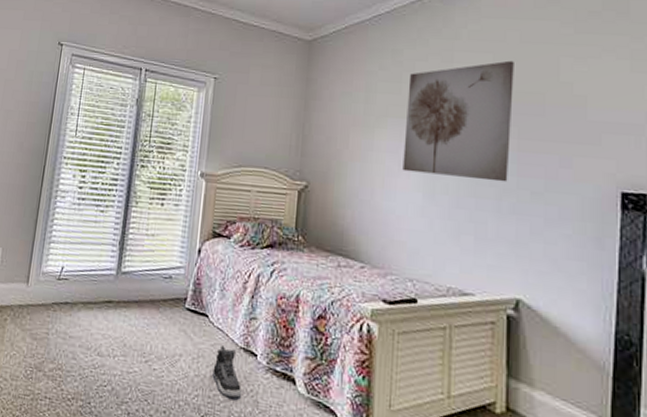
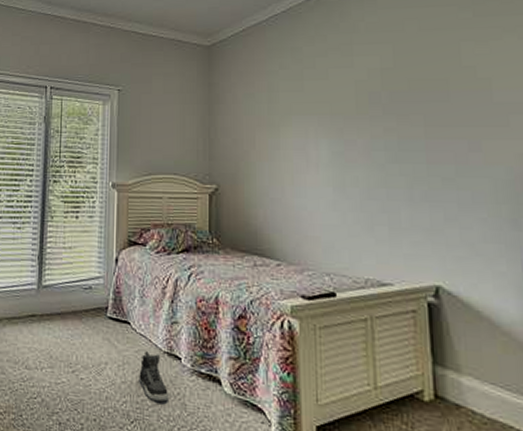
wall art: present [402,60,514,182] -> none [310,49,418,171]

